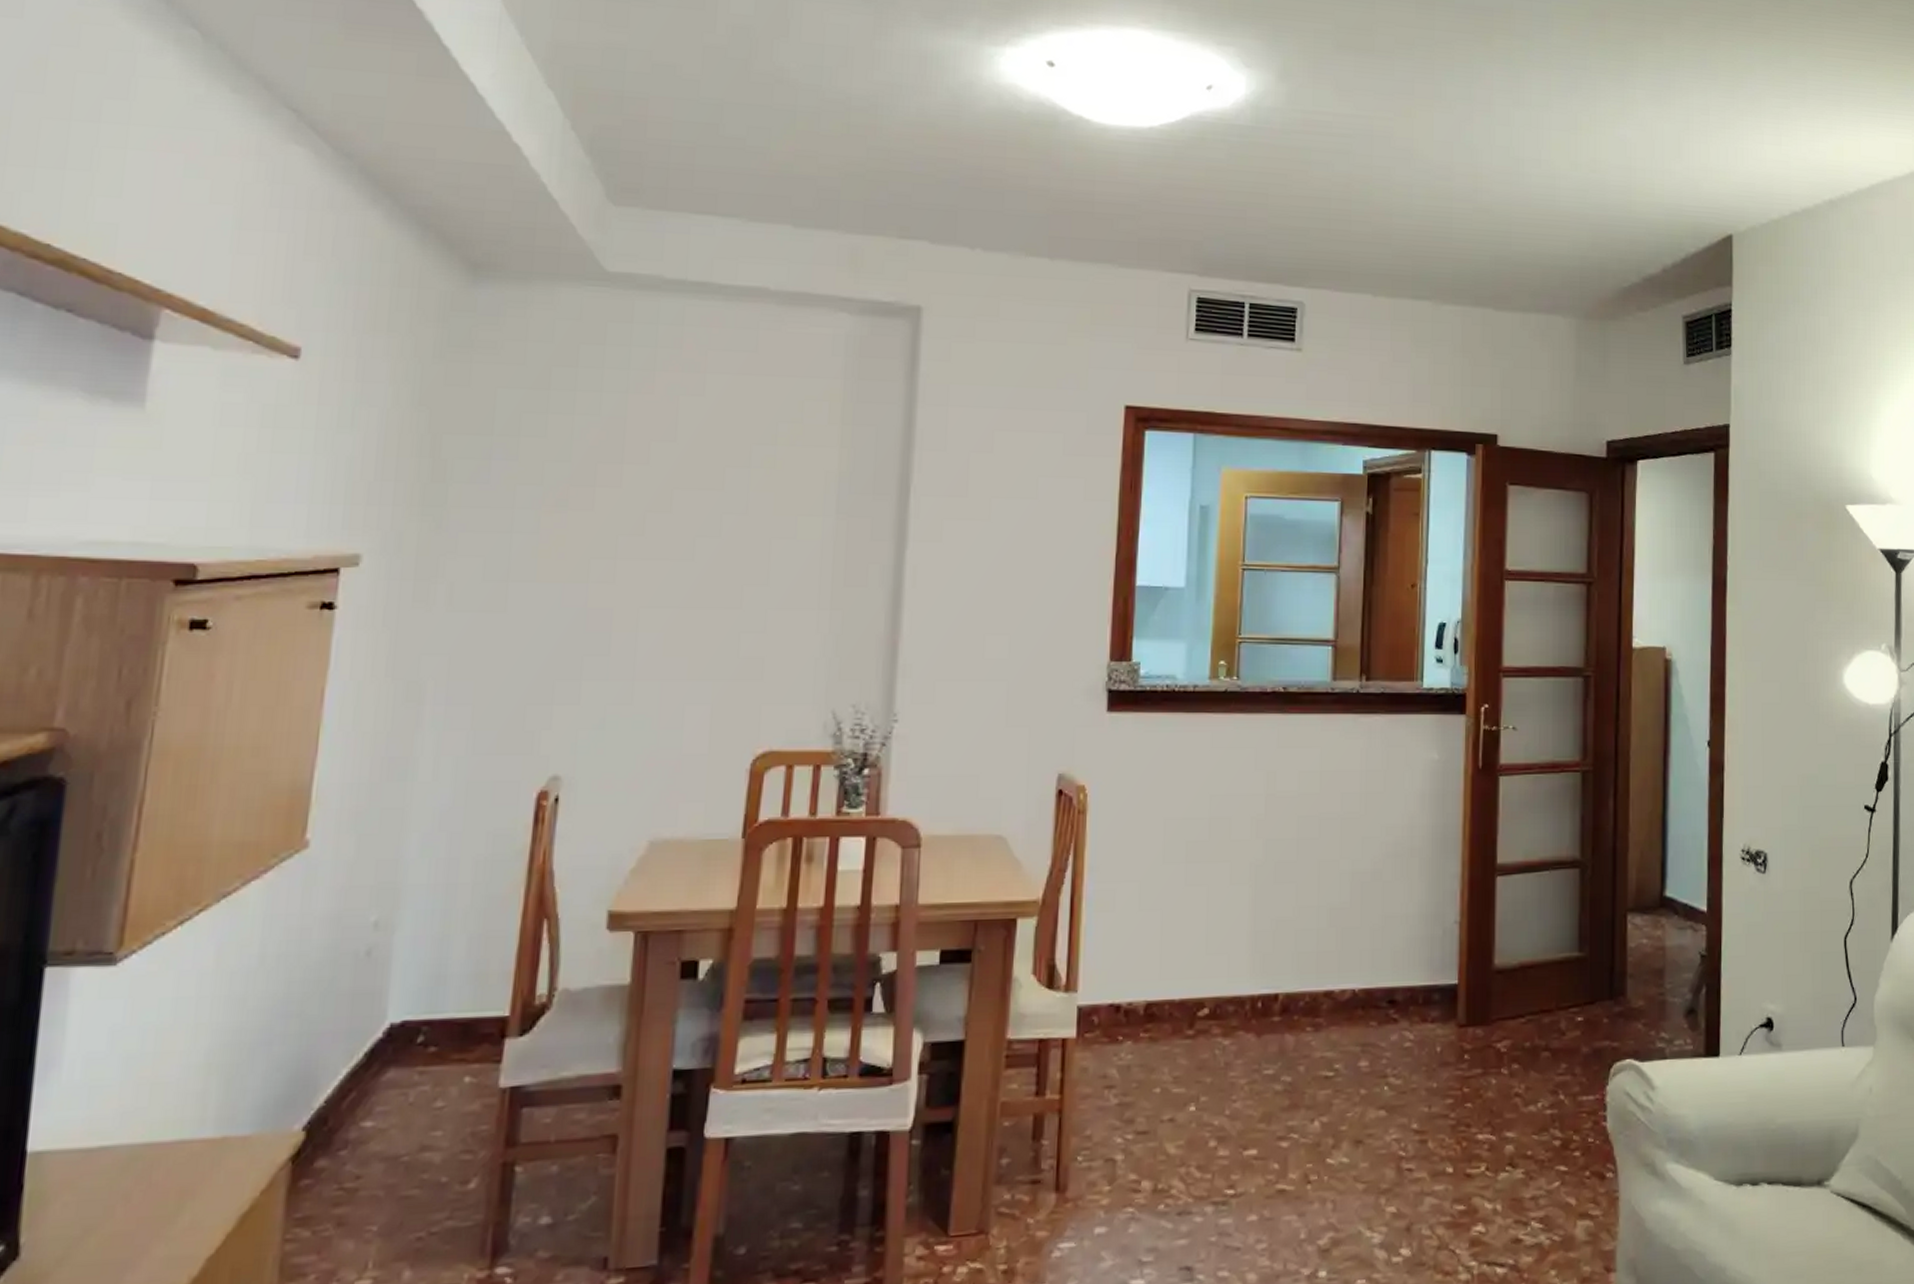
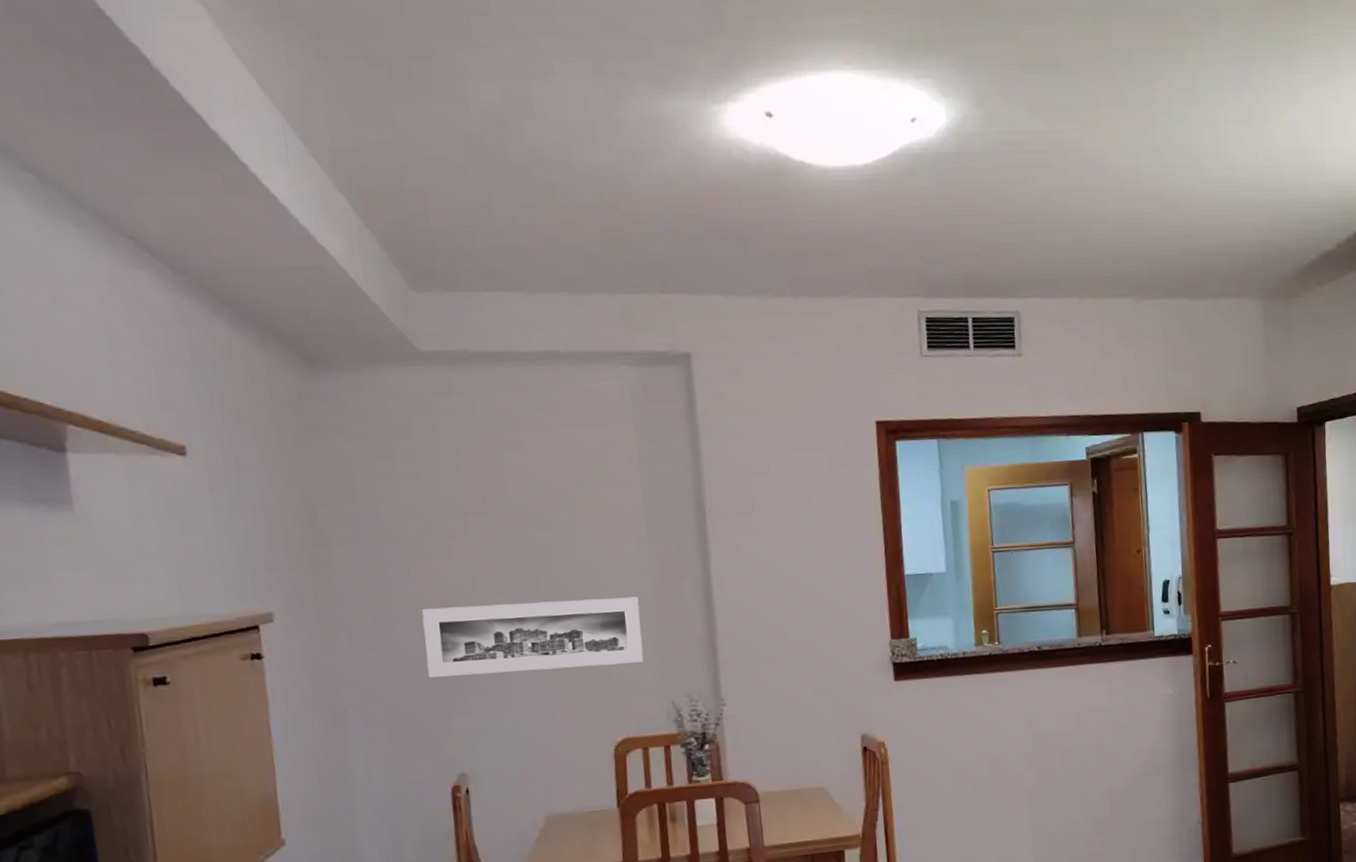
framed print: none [537,568,813,659] -> present [421,596,644,678]

